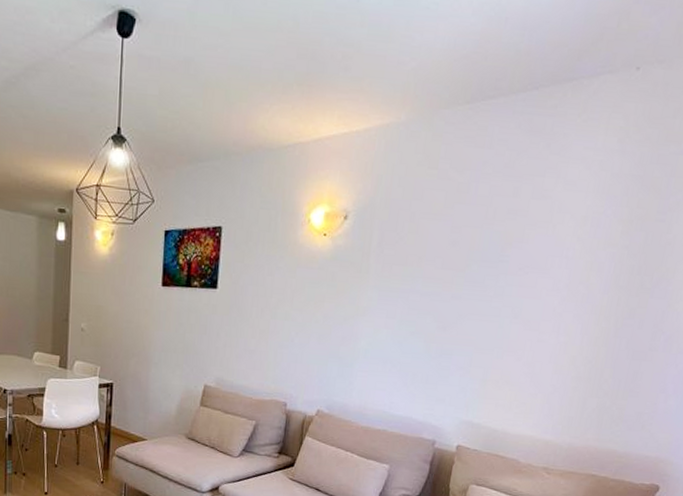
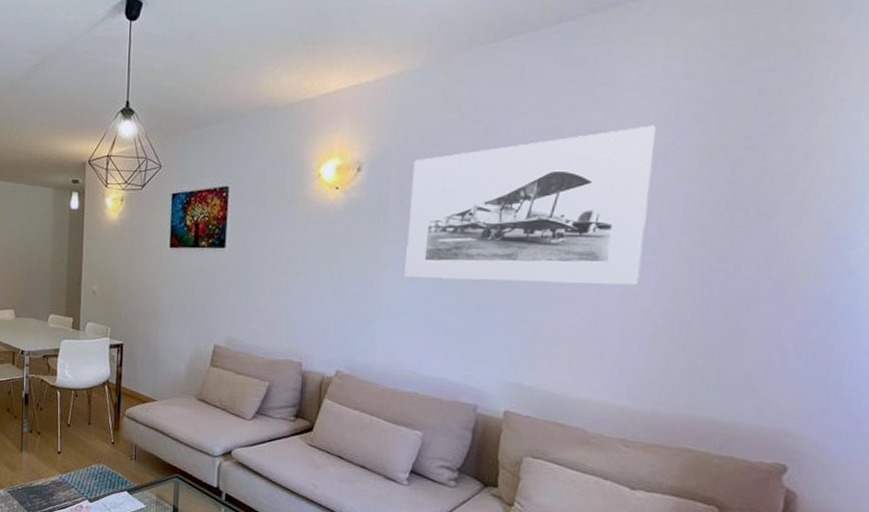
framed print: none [381,195,593,337] -> present [404,125,656,285]

